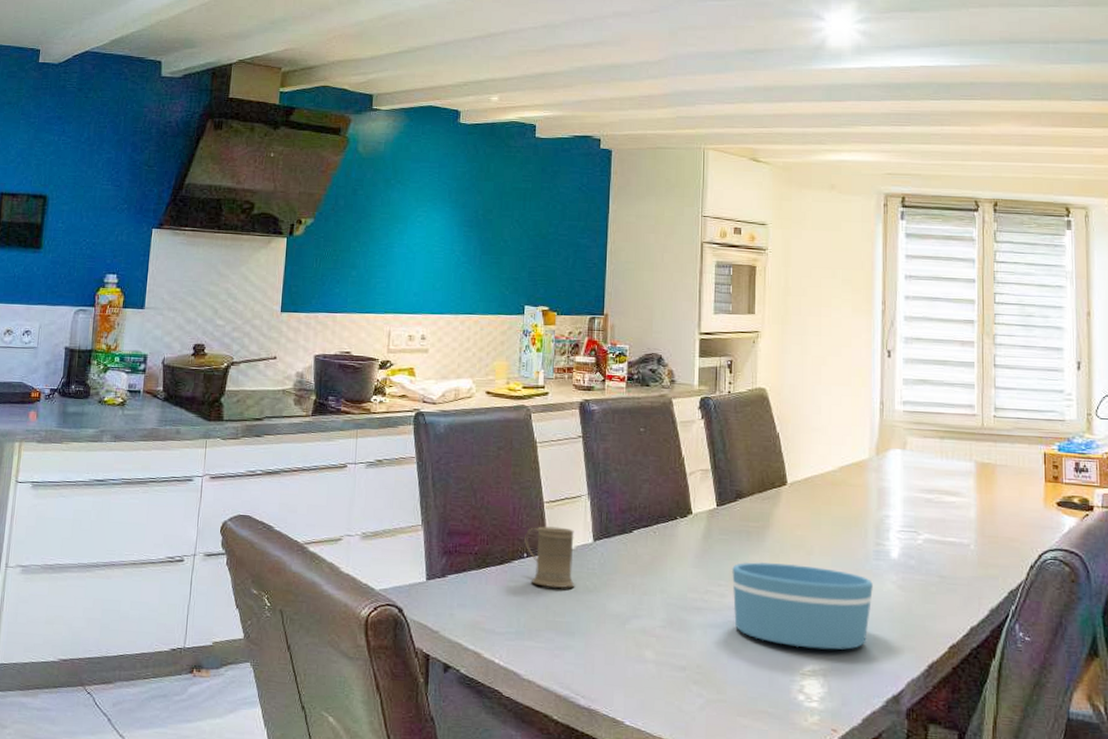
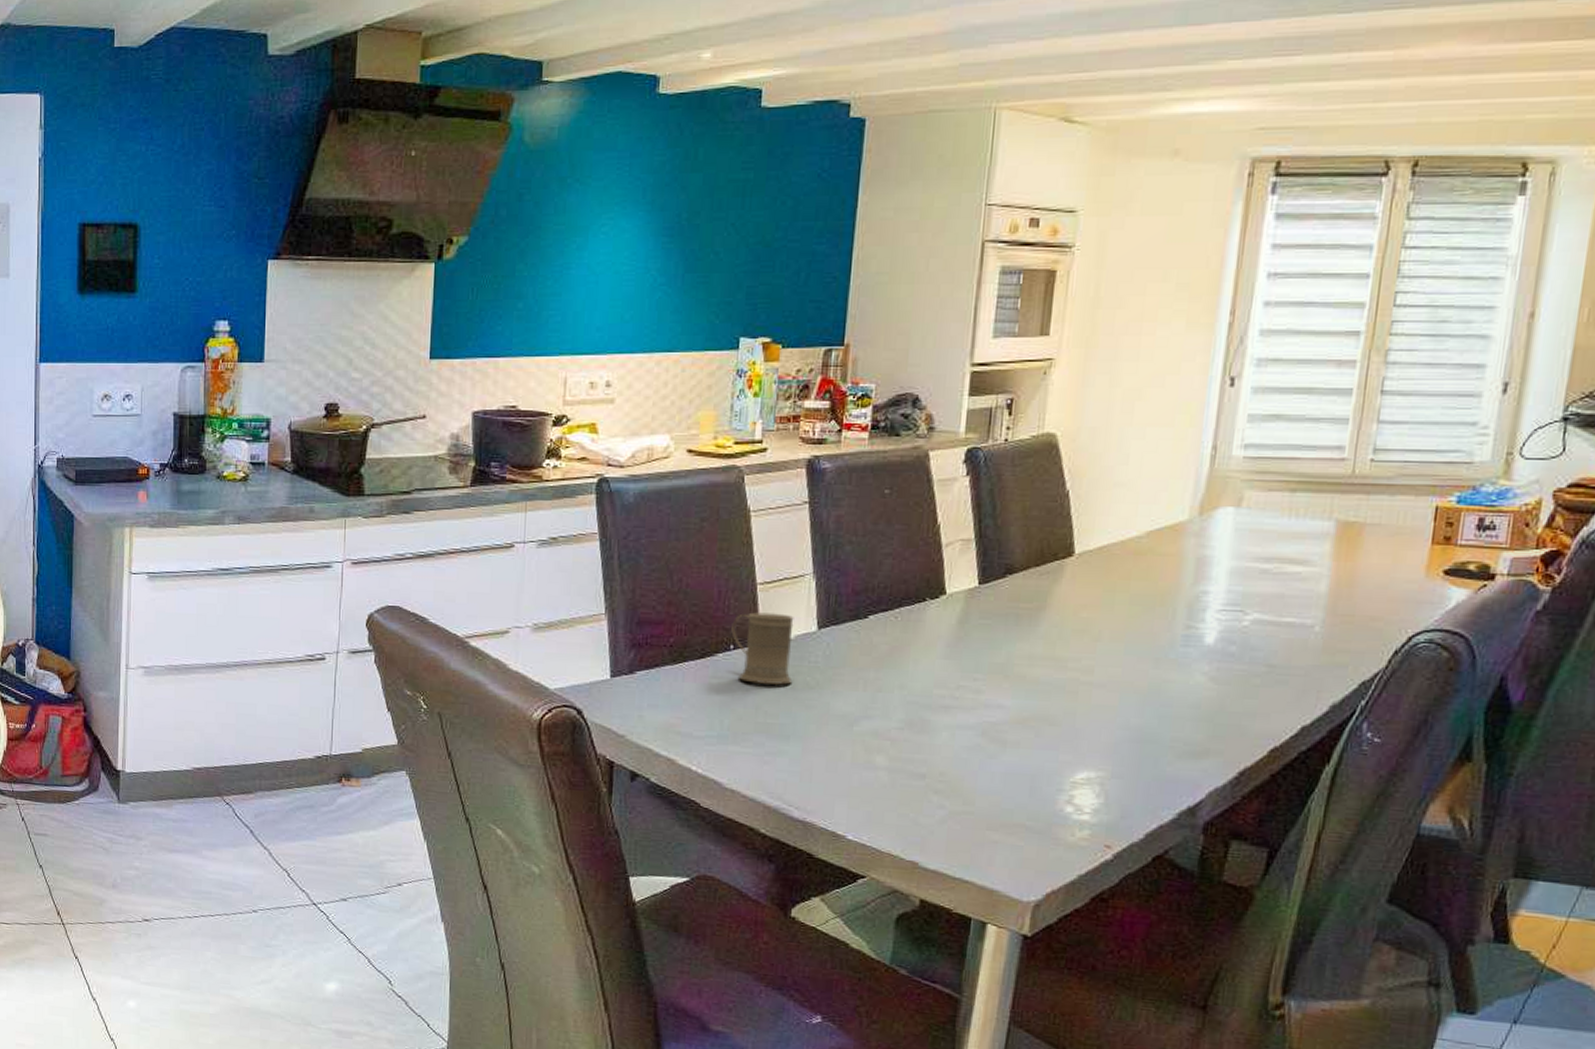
bowl: present [732,561,873,650] -> none [990,650,1177,755]

